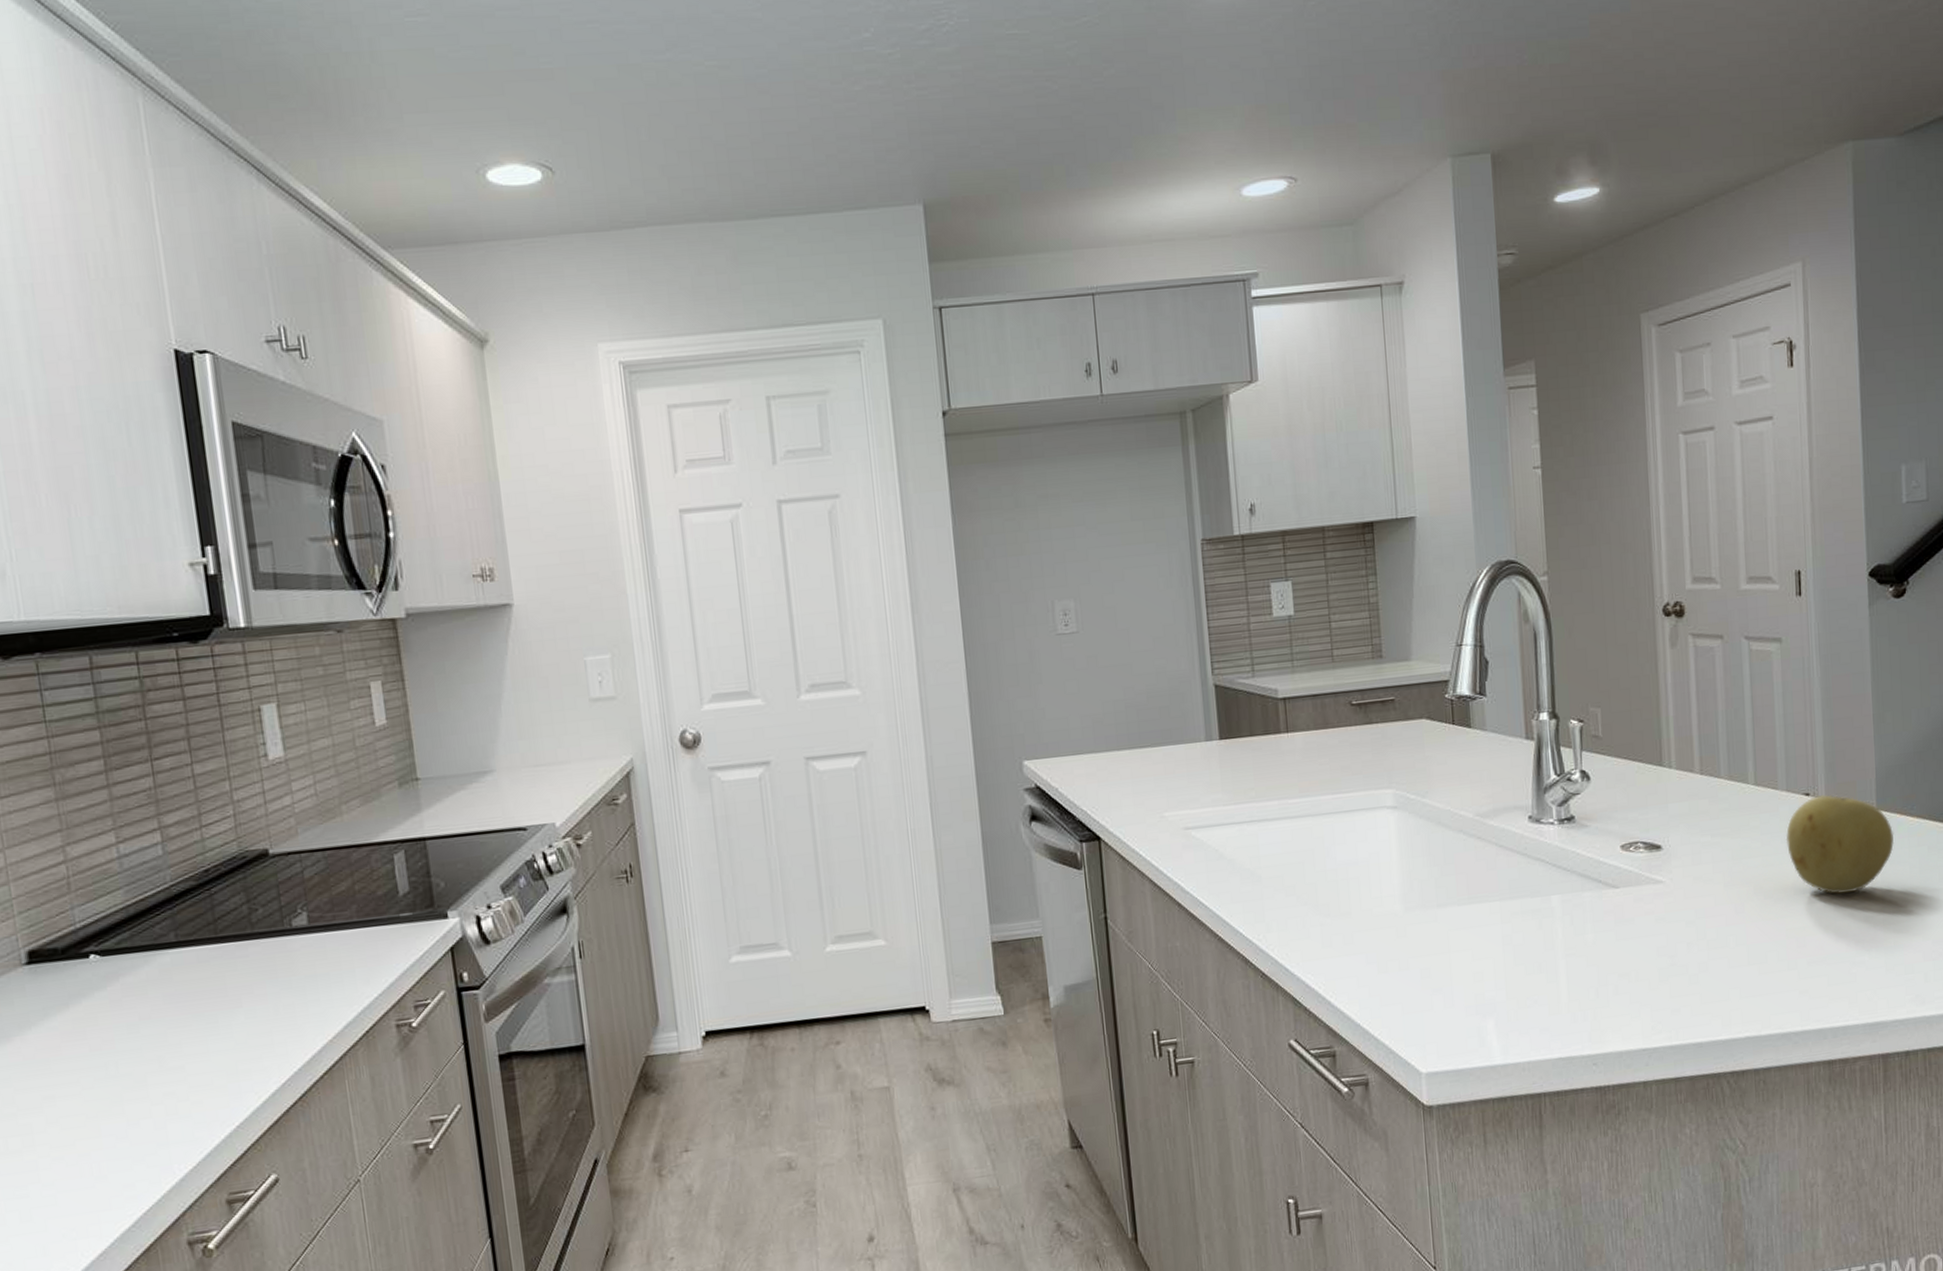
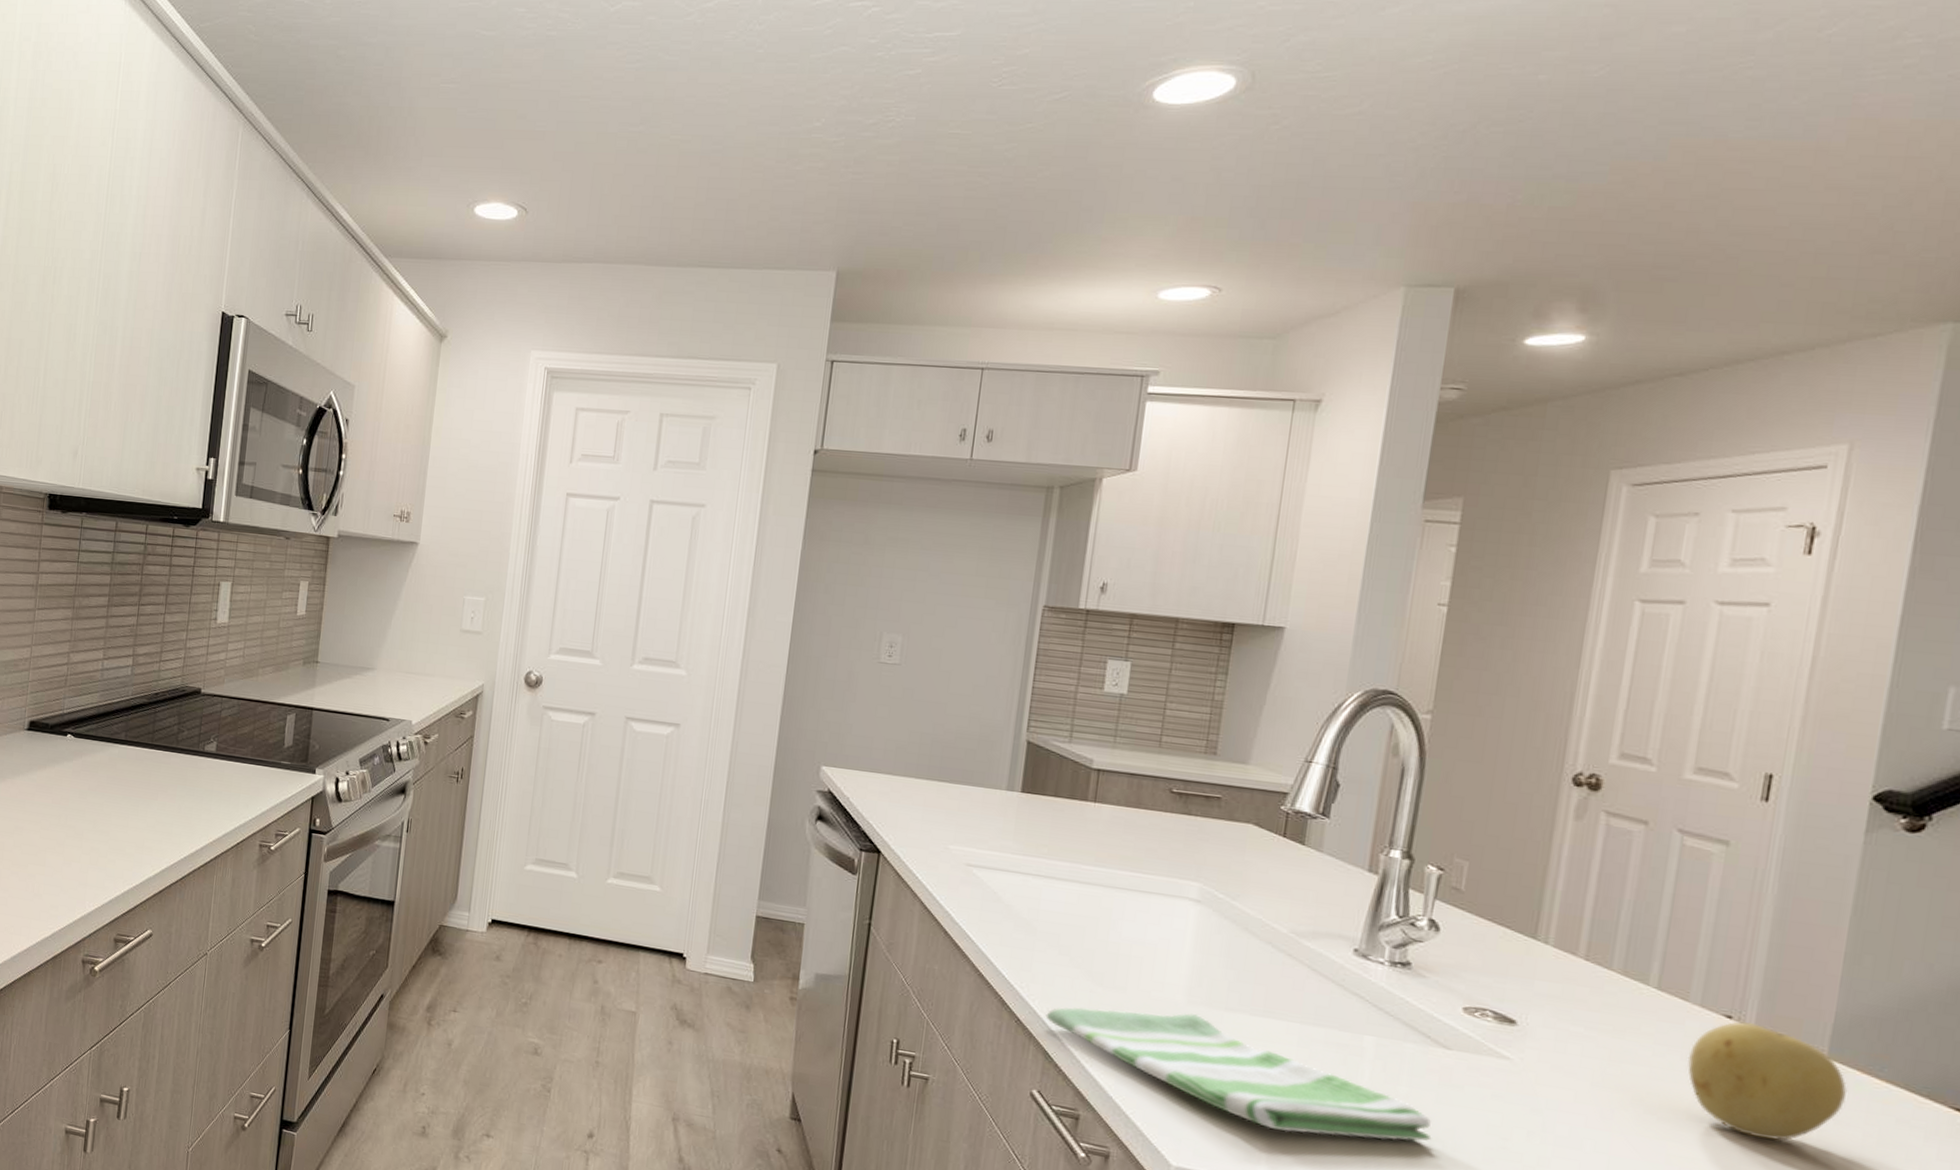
dish towel: none [1286,919,1619,1010] -> present [1045,1007,1432,1142]

